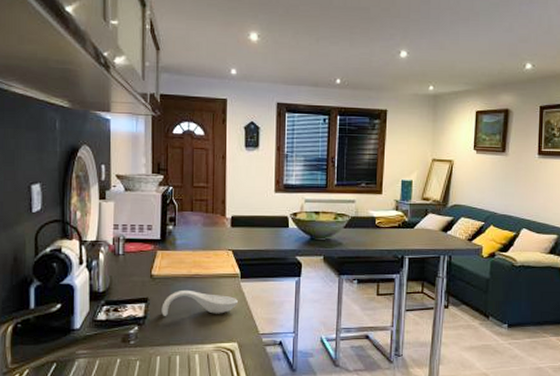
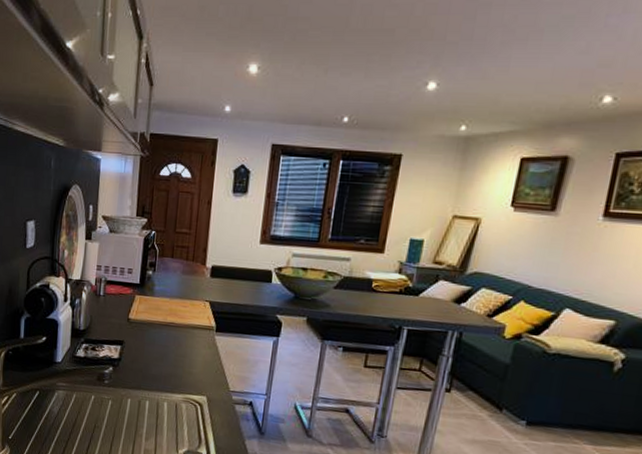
spoon rest: present [161,289,238,316] -> none [135,336,211,366]

